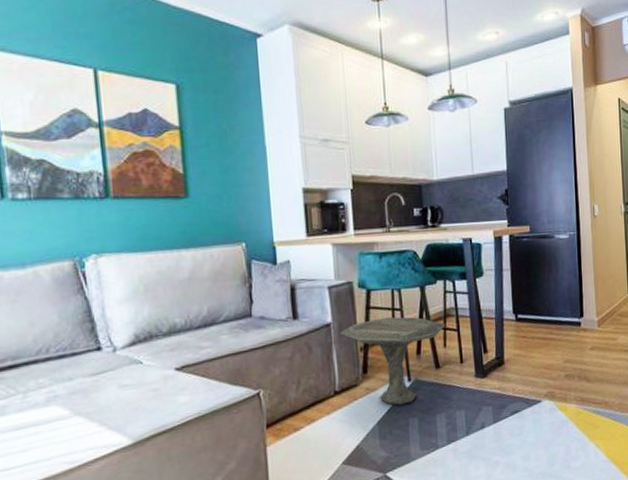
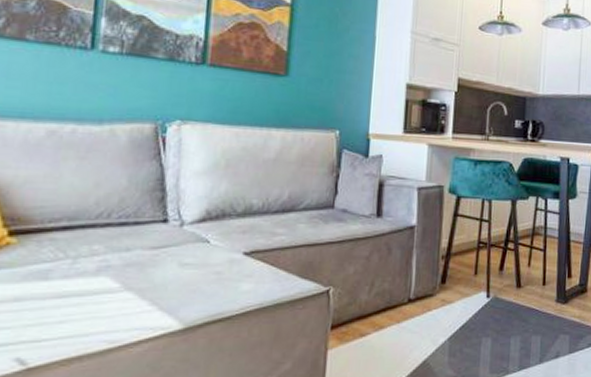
side table: present [340,316,446,406] -> none [423,227,532,322]

